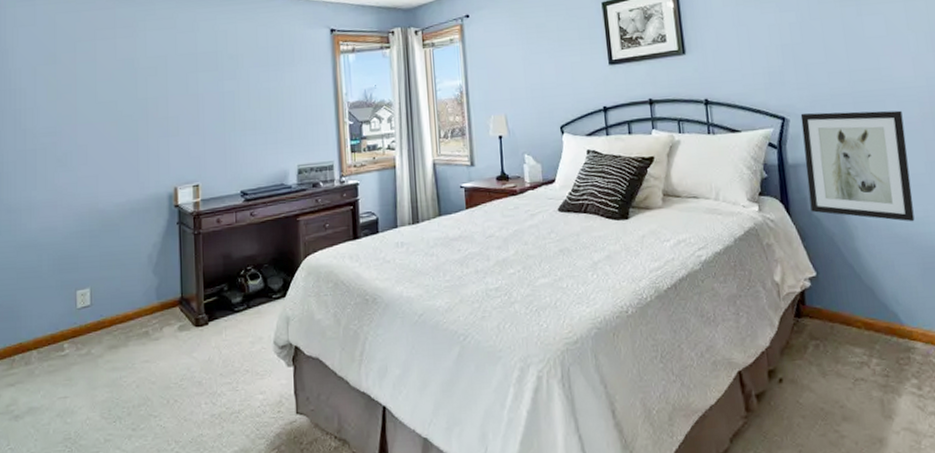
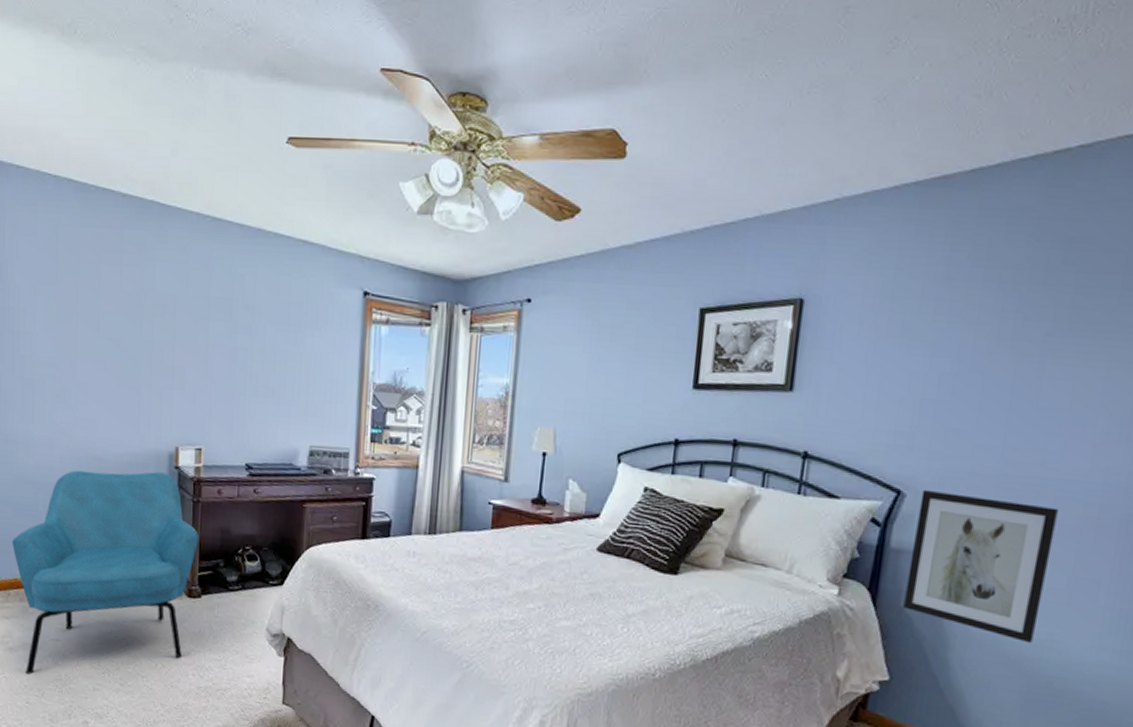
armchair: none [17,213,203,440] -> present [12,470,200,675]

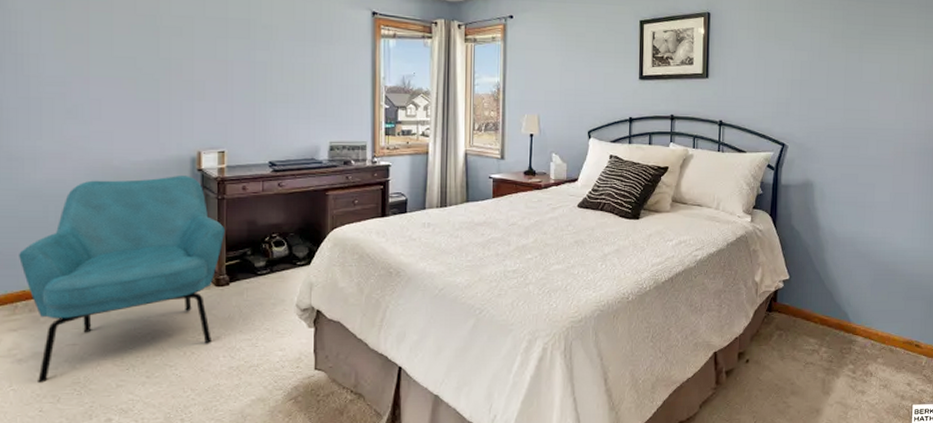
wall art: present [903,489,1058,644] -> none [794,141,880,241]

